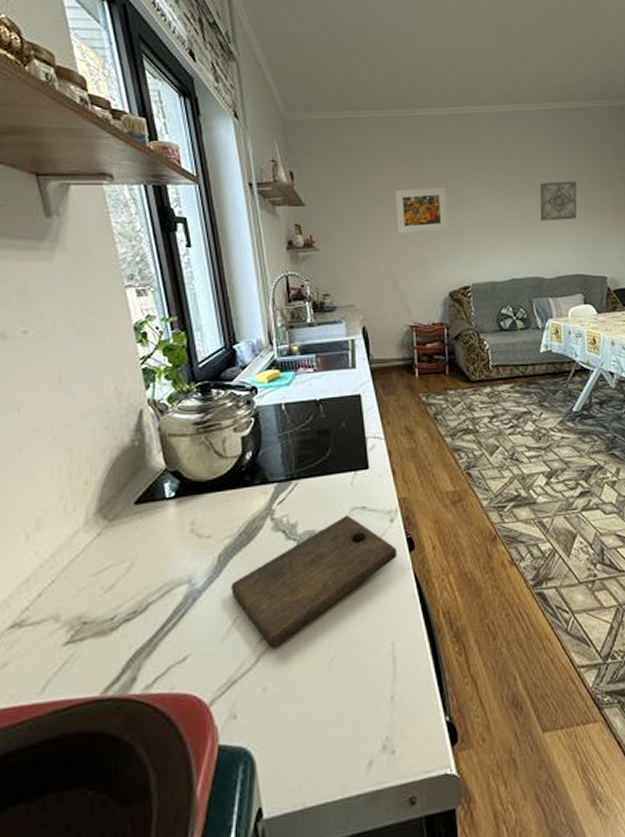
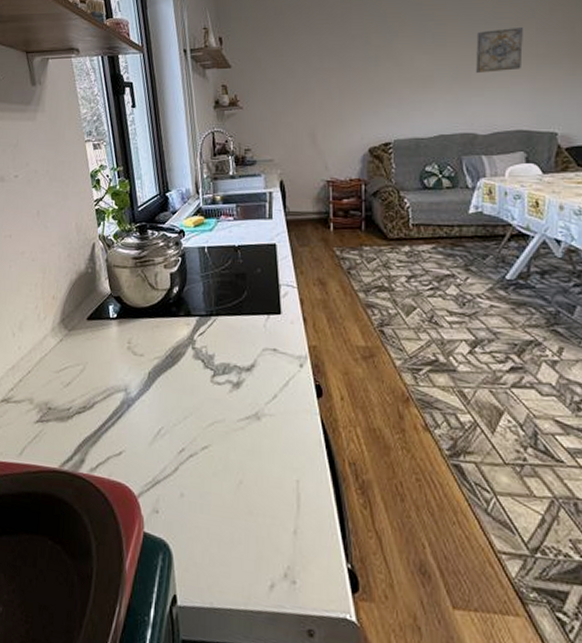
cutting board: present [231,515,398,648] -> none [158,354,306,461]
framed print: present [395,187,447,234] -> none [317,42,370,91]

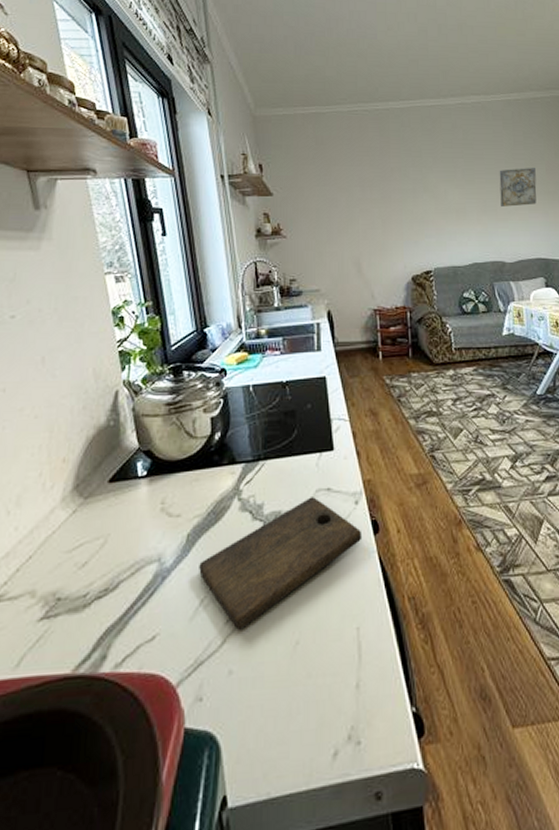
cutting board: none [158,354,306,461] -> present [199,497,363,630]

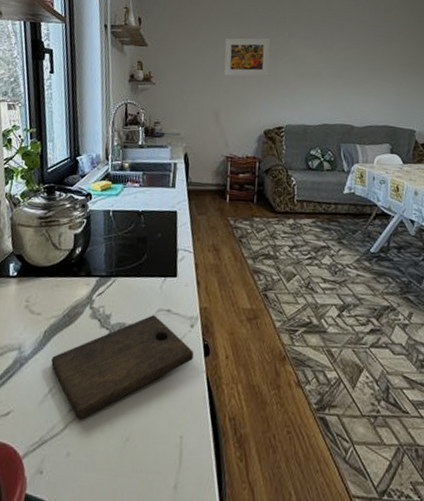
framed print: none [359,175,409,220] -> present [223,38,271,77]
wall art: present [499,168,537,207] -> none [356,39,393,75]

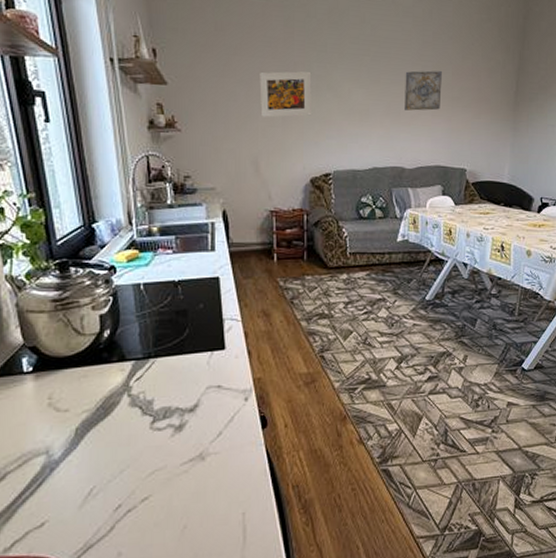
cutting board: present [51,315,194,420] -> none [88,393,251,516]
wall art: none [356,39,393,75] -> present [405,70,442,111]

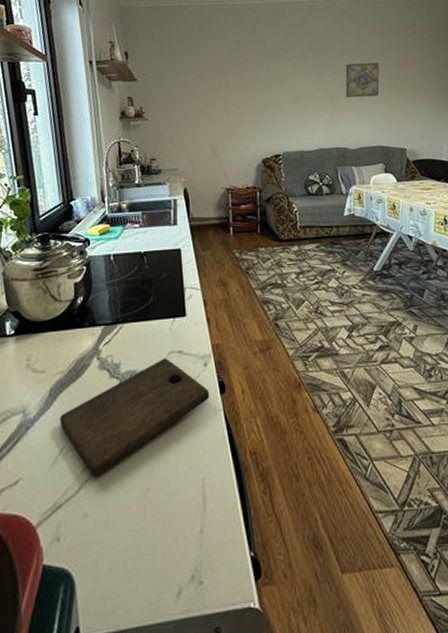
cutting board: none [88,393,251,516] -> present [60,358,210,477]
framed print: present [259,71,312,118] -> none [216,66,262,107]

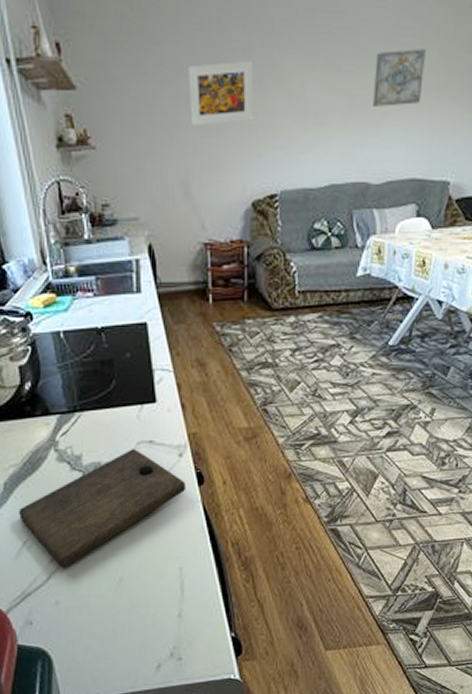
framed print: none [216,66,262,107] -> present [188,60,254,126]

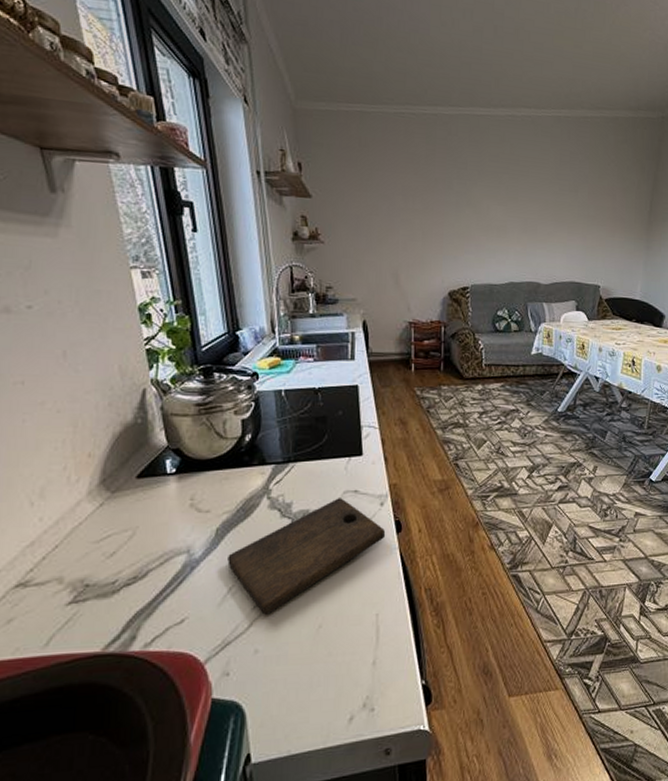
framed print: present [188,60,254,126] -> none [401,187,452,232]
wall art: present [373,49,426,107] -> none [541,189,578,228]

